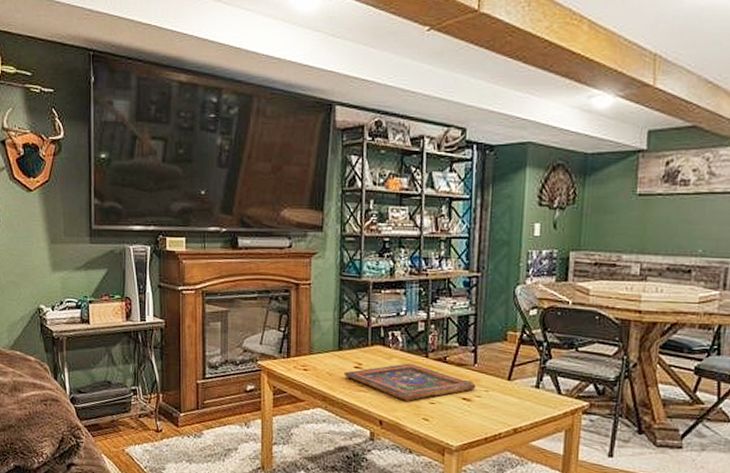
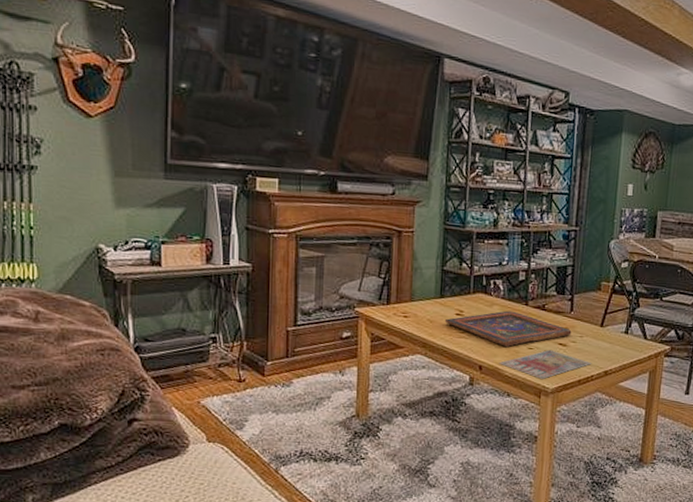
magazine: none [399,404,500,436] -> present [499,349,592,379]

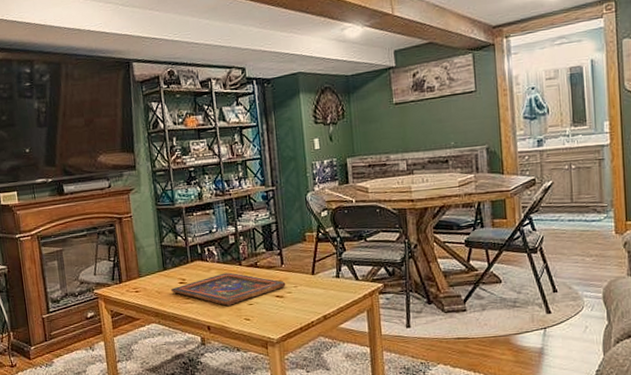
magazine: present [499,349,592,379] -> none [224,302,310,331]

